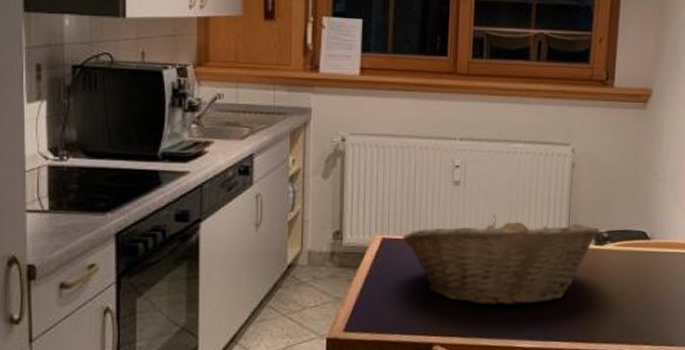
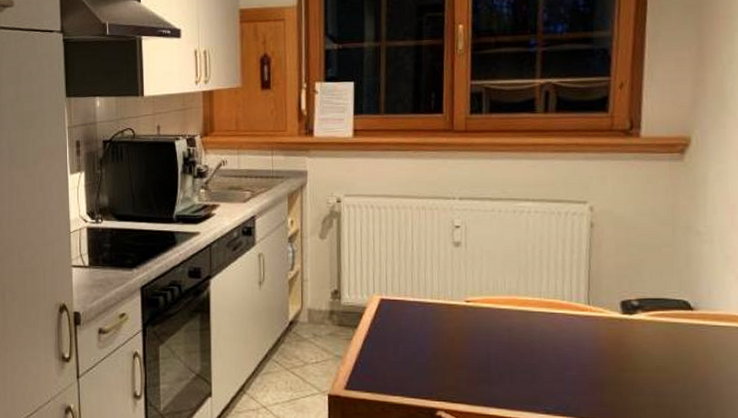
fruit basket: present [402,214,600,306] -> none [401,277,628,376]

